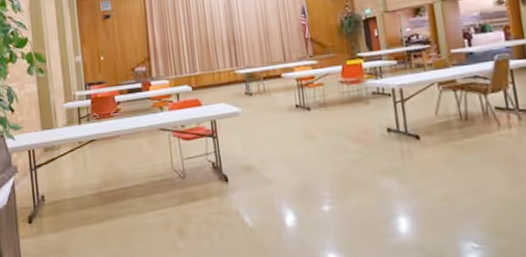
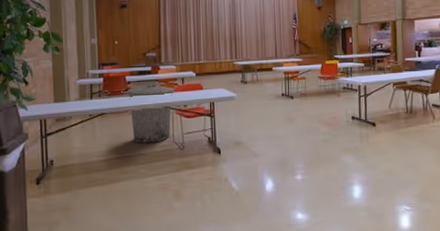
trash can: none [118,102,168,173] -> present [128,84,173,143]

